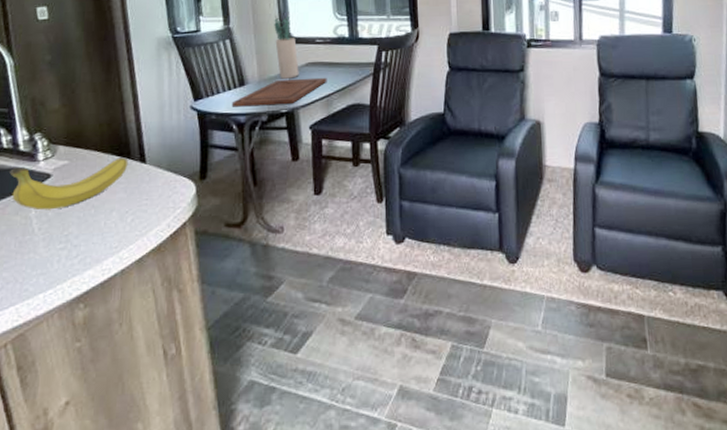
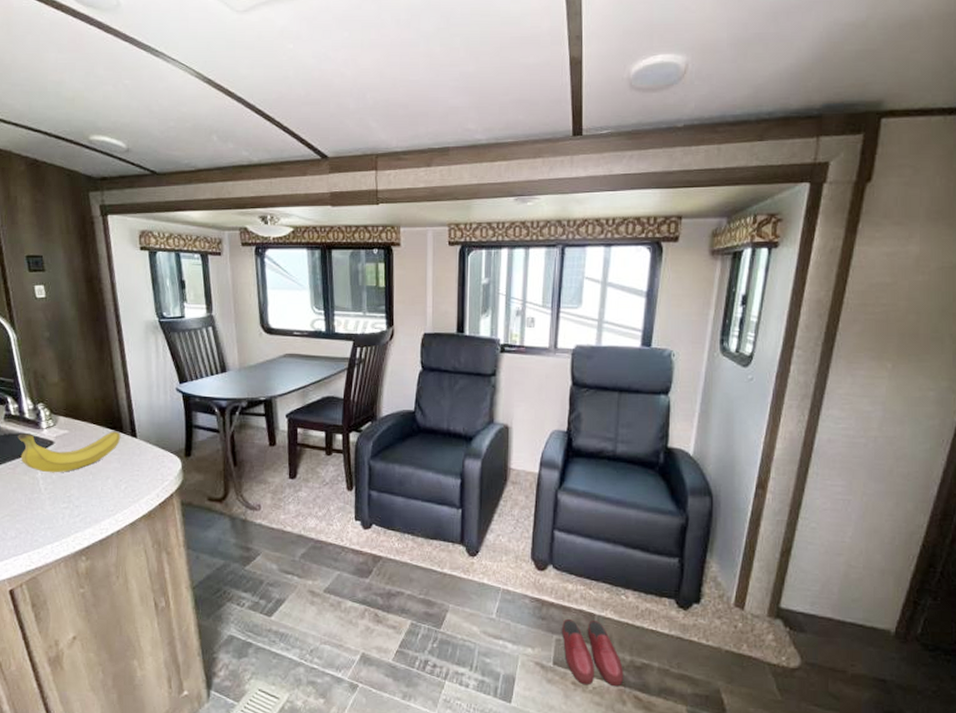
cutting board: present [231,77,327,107] -> none [214,368,304,393]
vase: present [274,12,299,79] -> none [254,303,277,368]
slippers: none [611,322,681,397] -> present [562,619,624,687]

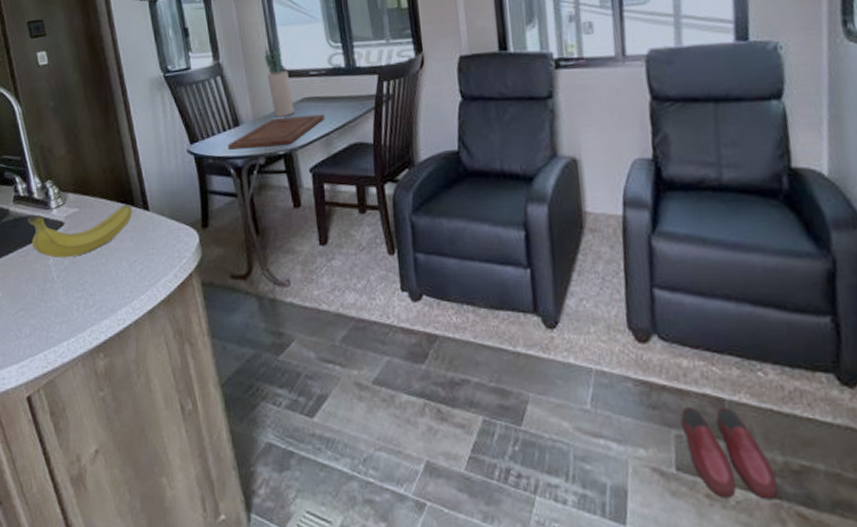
cutting board: none [214,368,304,393] -> present [227,113,325,150]
vase: none [254,303,277,368] -> present [264,42,295,117]

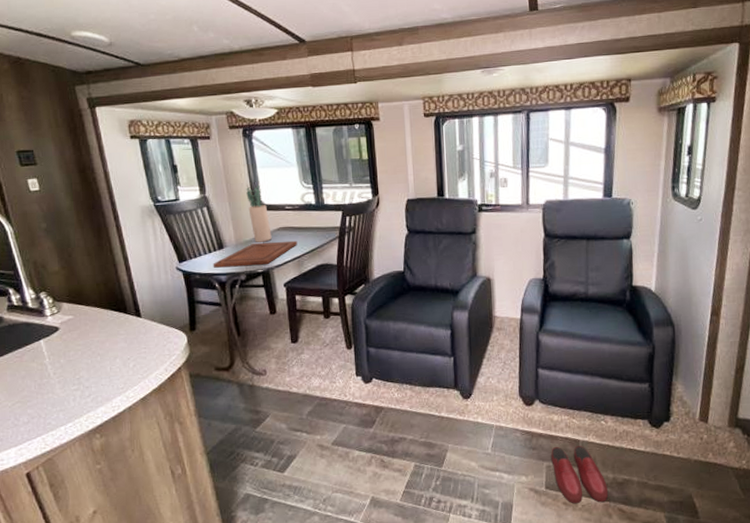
fruit: present [27,205,133,259] -> none [22,312,126,358]

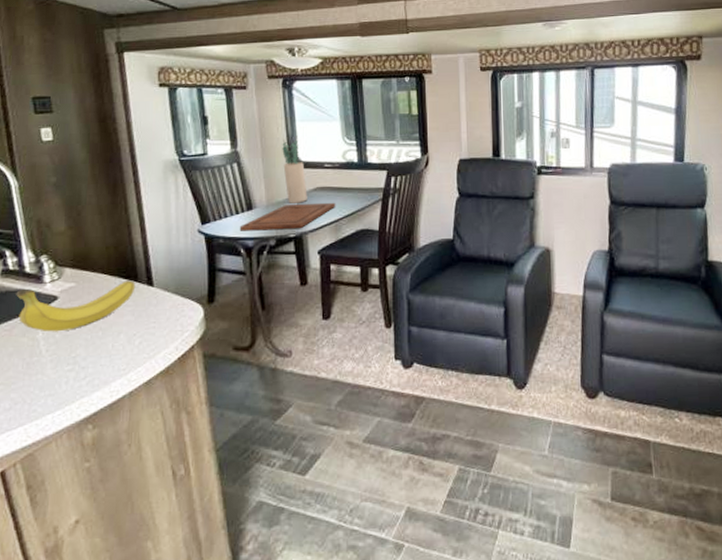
fruit: none [22,312,126,358] -> present [16,280,136,332]
slippers: present [551,446,609,504] -> none [617,448,685,520]

